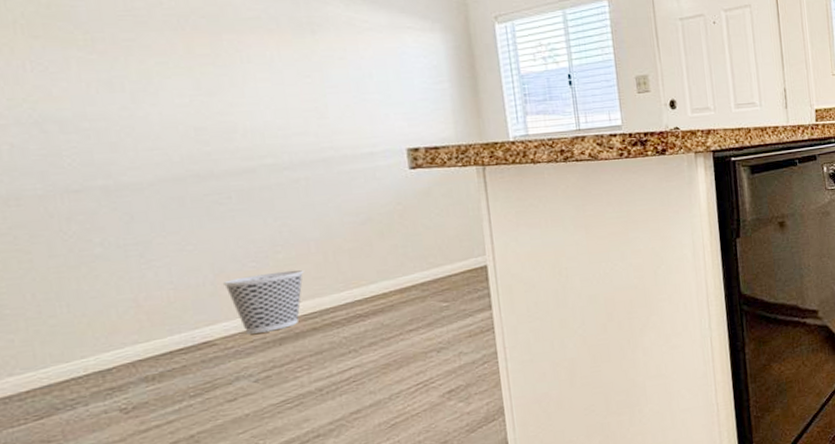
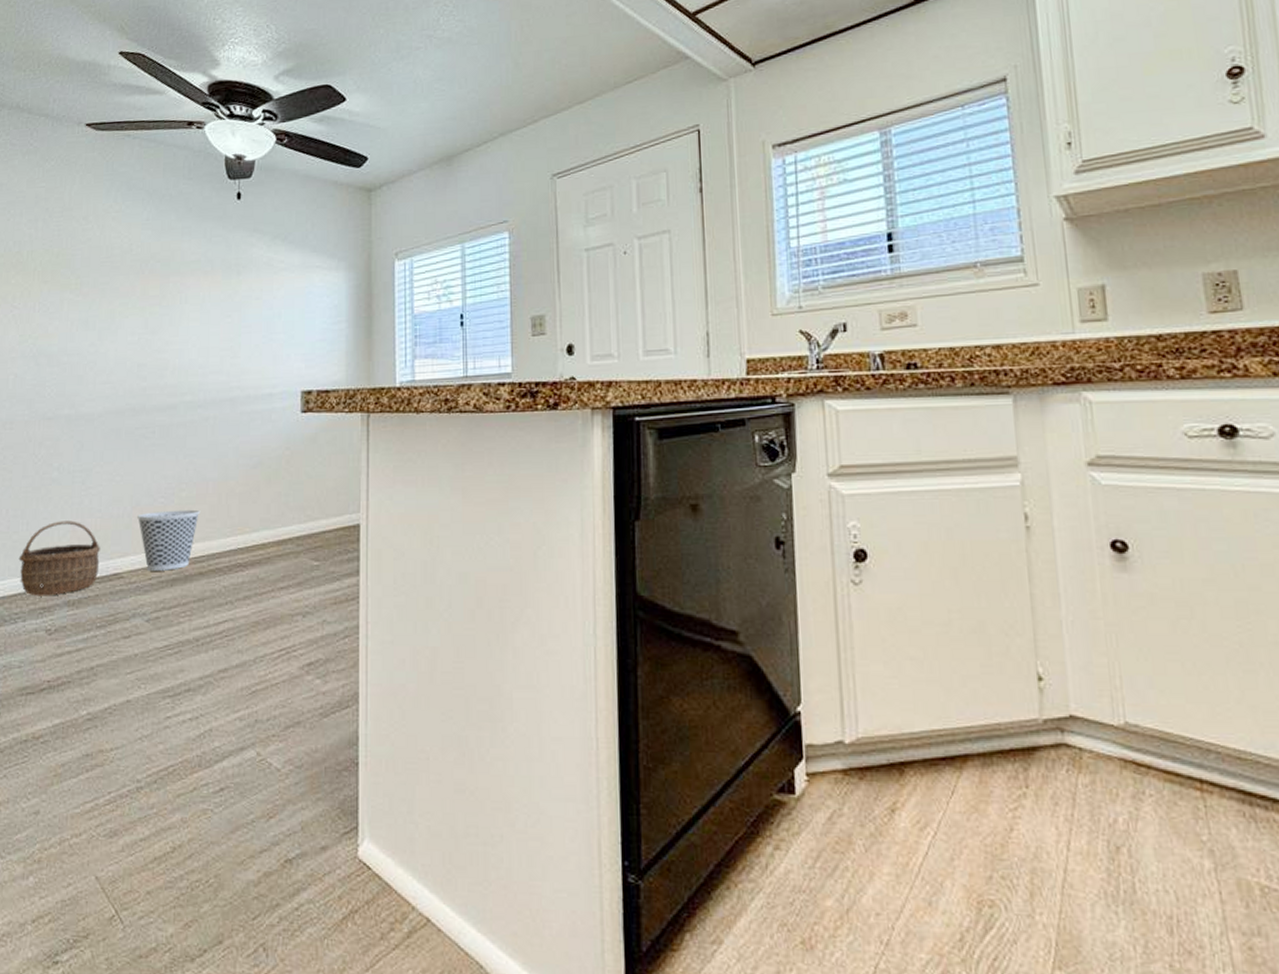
wicker basket: none [62,295,182,379] -> present [18,520,100,596]

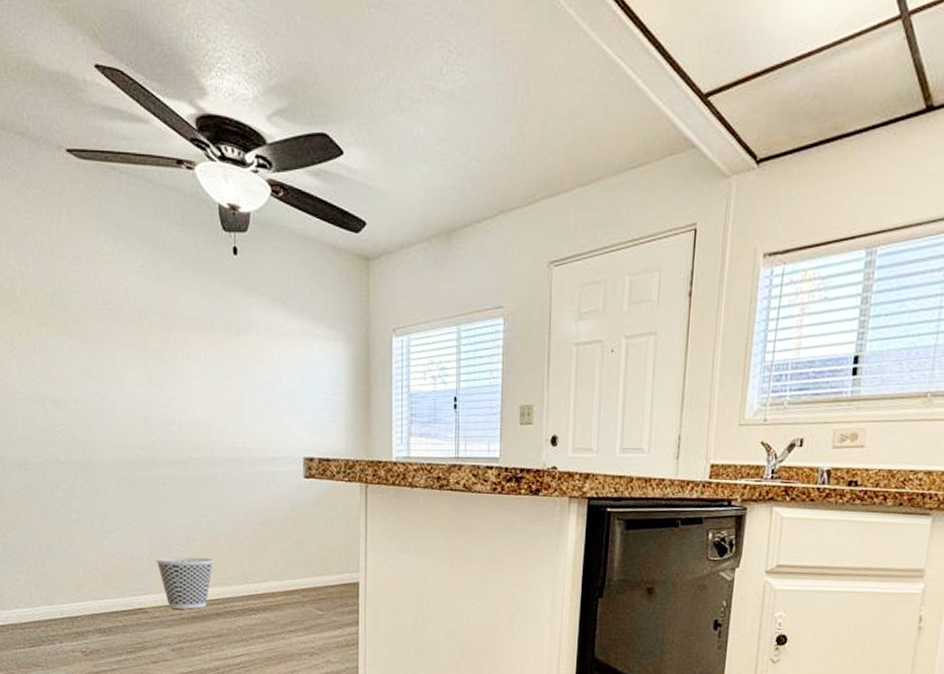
wicker basket: present [18,520,100,596] -> none [49,558,125,623]

